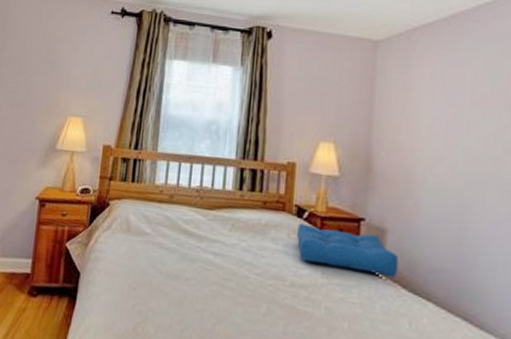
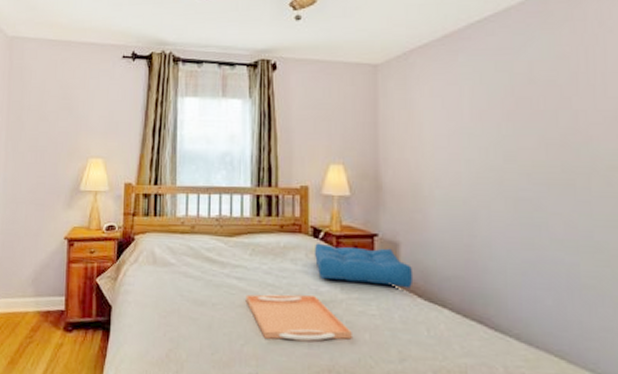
serving tray: none [221,271,330,327] -> present [245,293,352,341]

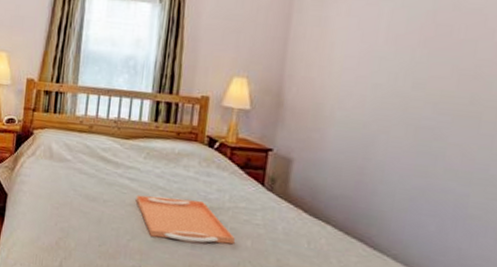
seat cushion: present [314,243,414,289] -> none [207,152,303,203]

